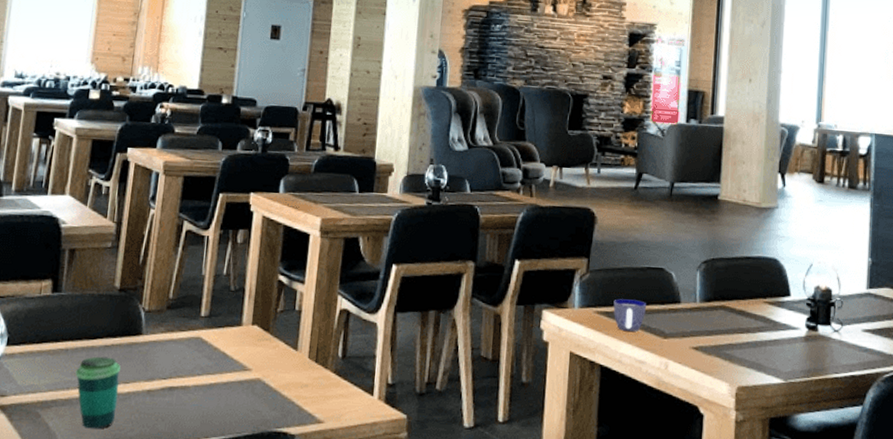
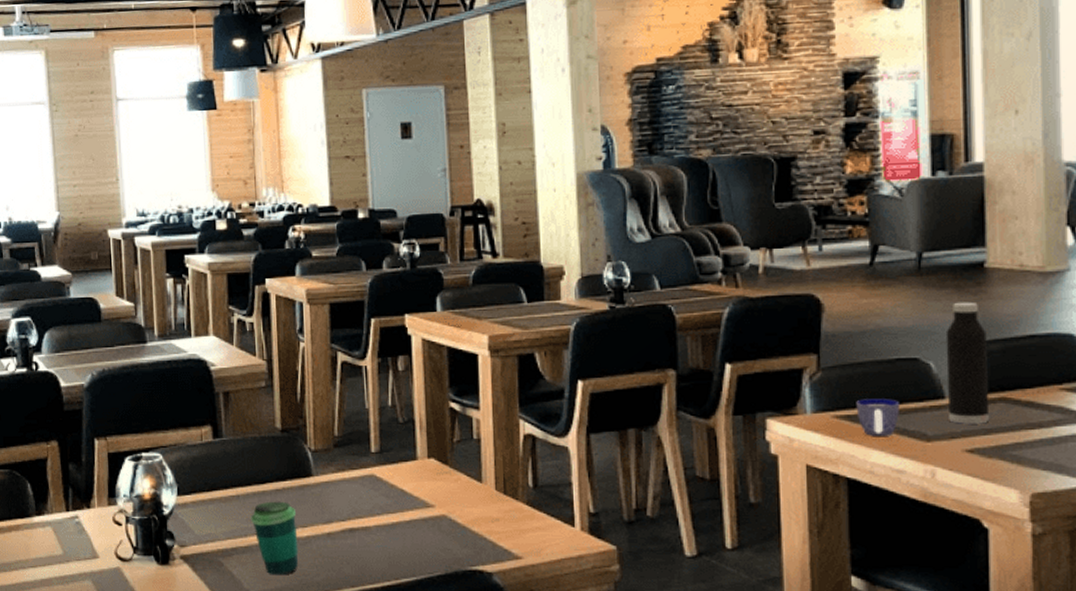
water bottle: none [682,225,715,327] -> present [945,302,990,424]

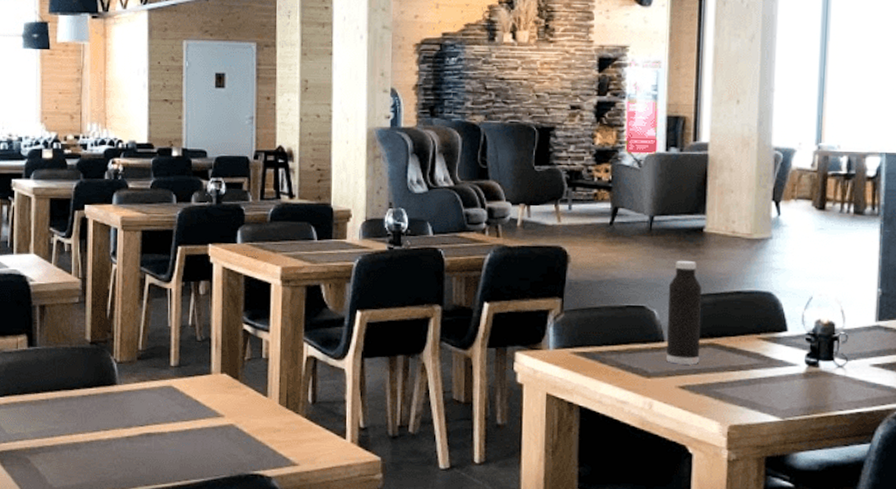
cup: present [251,501,299,575] -> none [58,406,100,473]
cup: present [856,399,899,436] -> none [591,339,626,372]

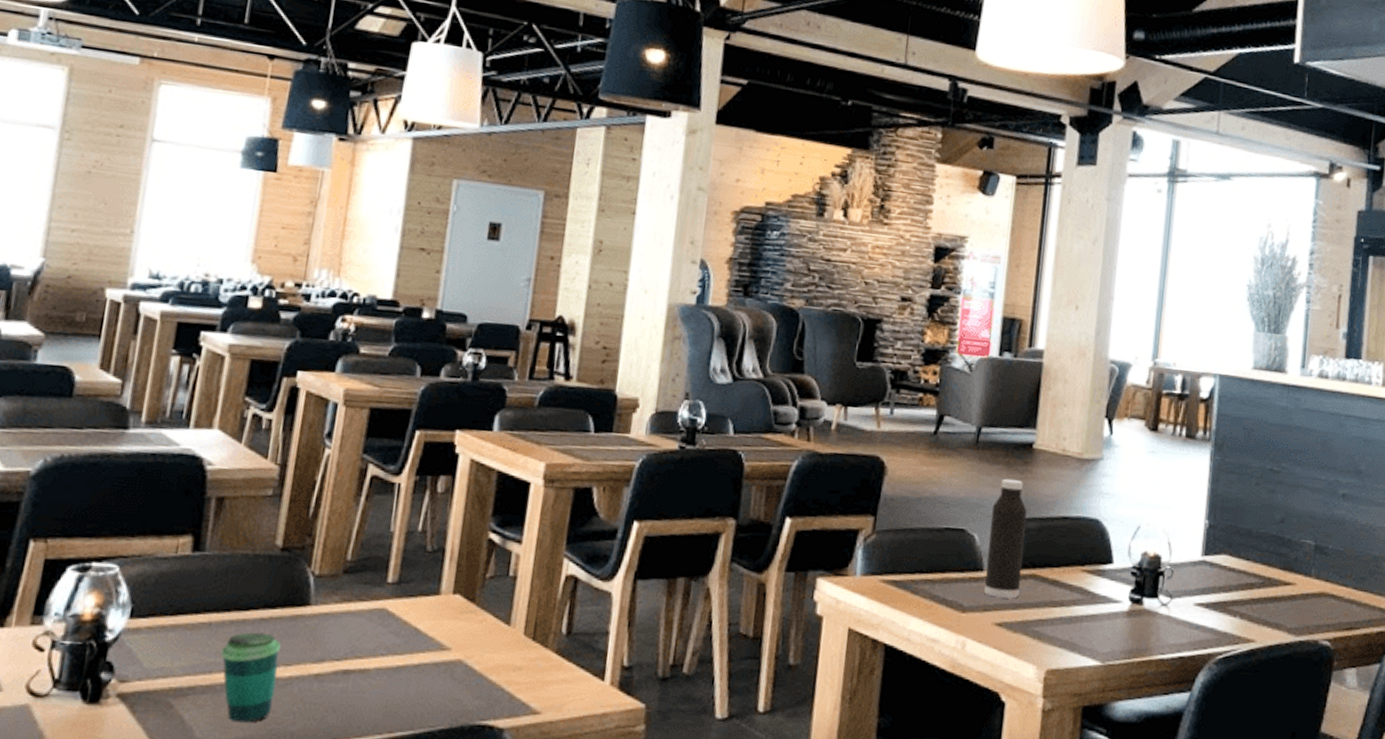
cup: none [58,406,100,473] -> present [220,632,281,723]

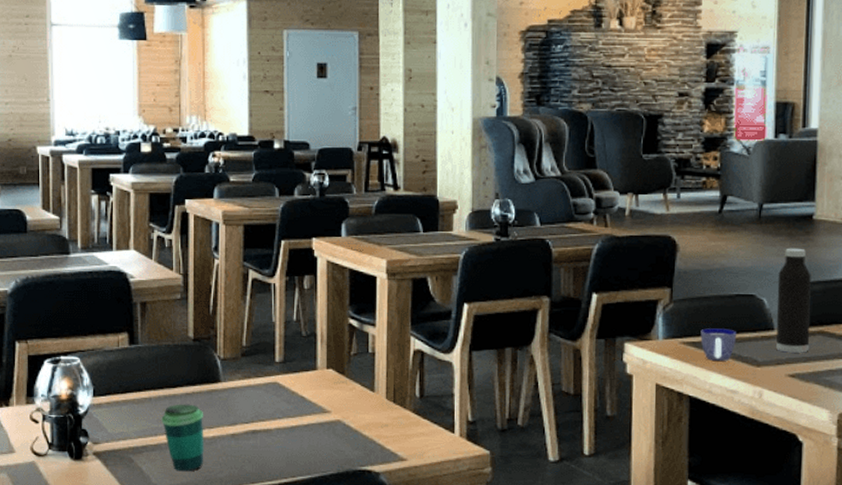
cup: none [902,565,942,604] -> present [700,328,736,361]

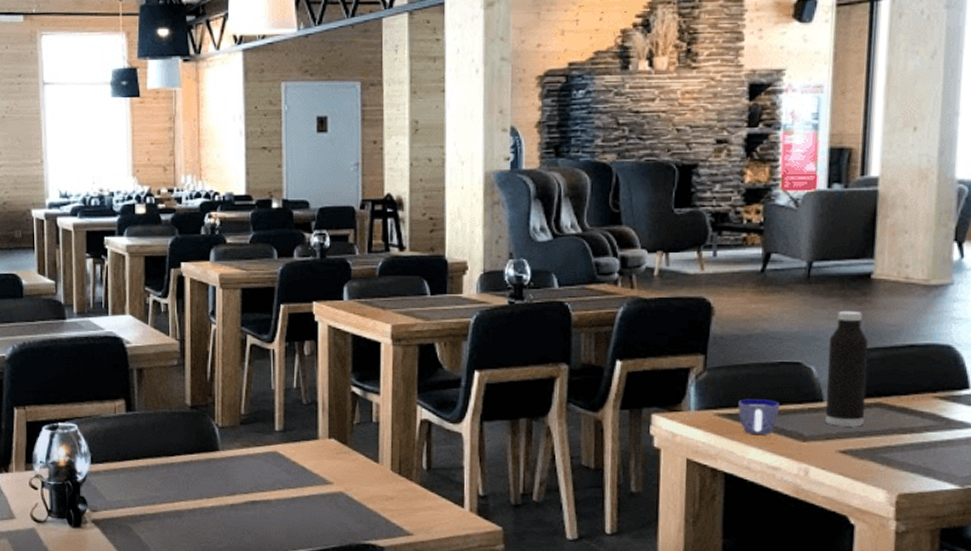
cup: present [161,404,204,472] -> none [159,472,203,542]

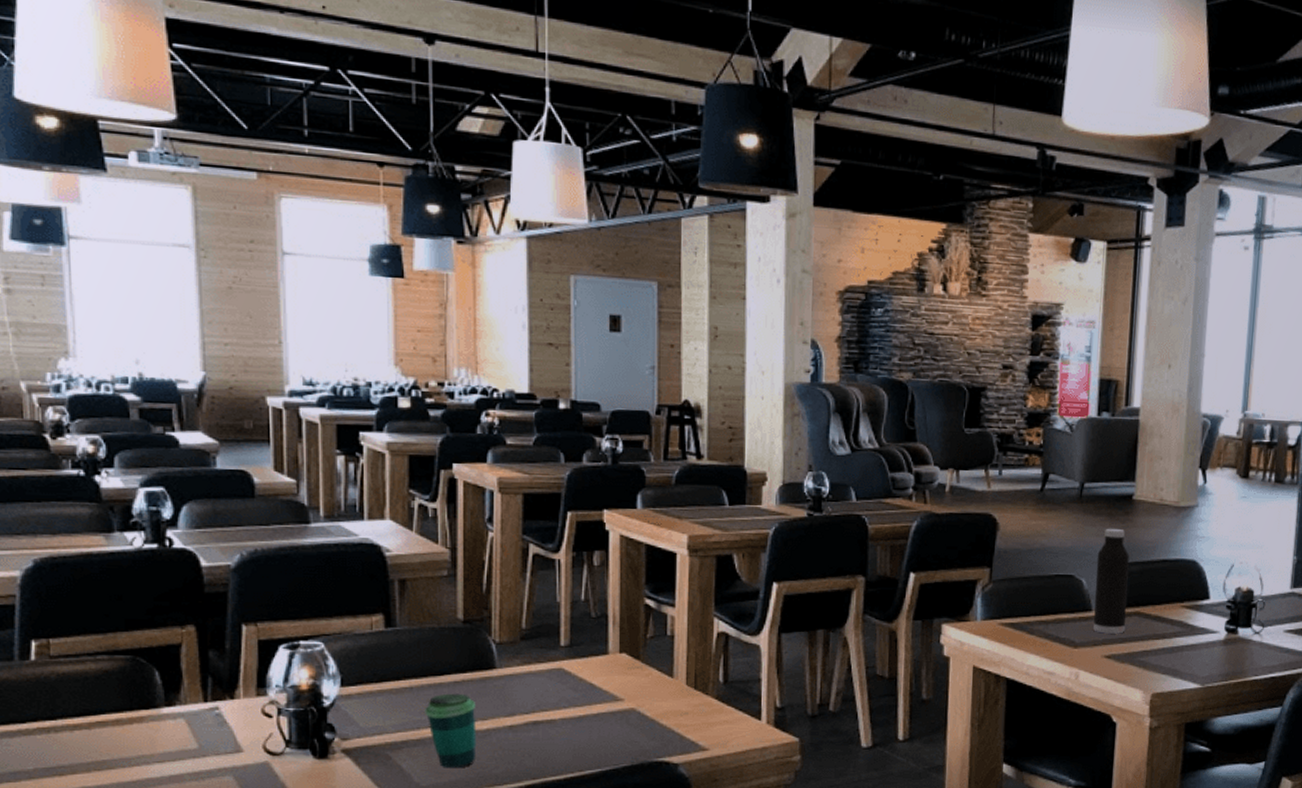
cup: none [159,472,203,542] -> present [425,693,477,769]
cup: present [738,399,779,435] -> none [1019,609,1055,642]

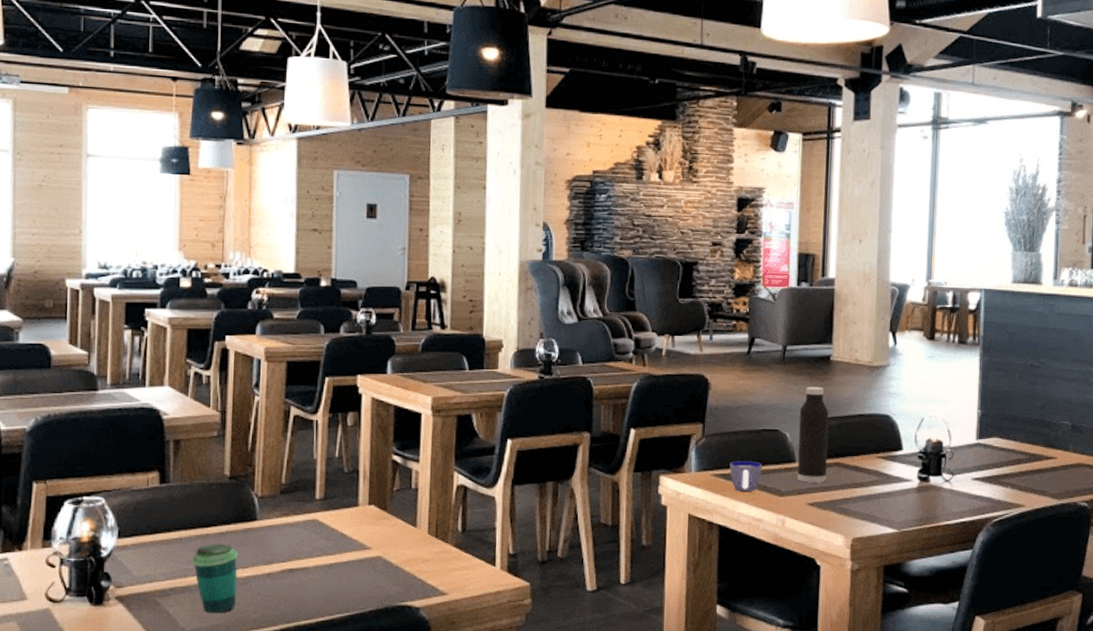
cup: none [1019,609,1055,642] -> present [729,461,762,491]

